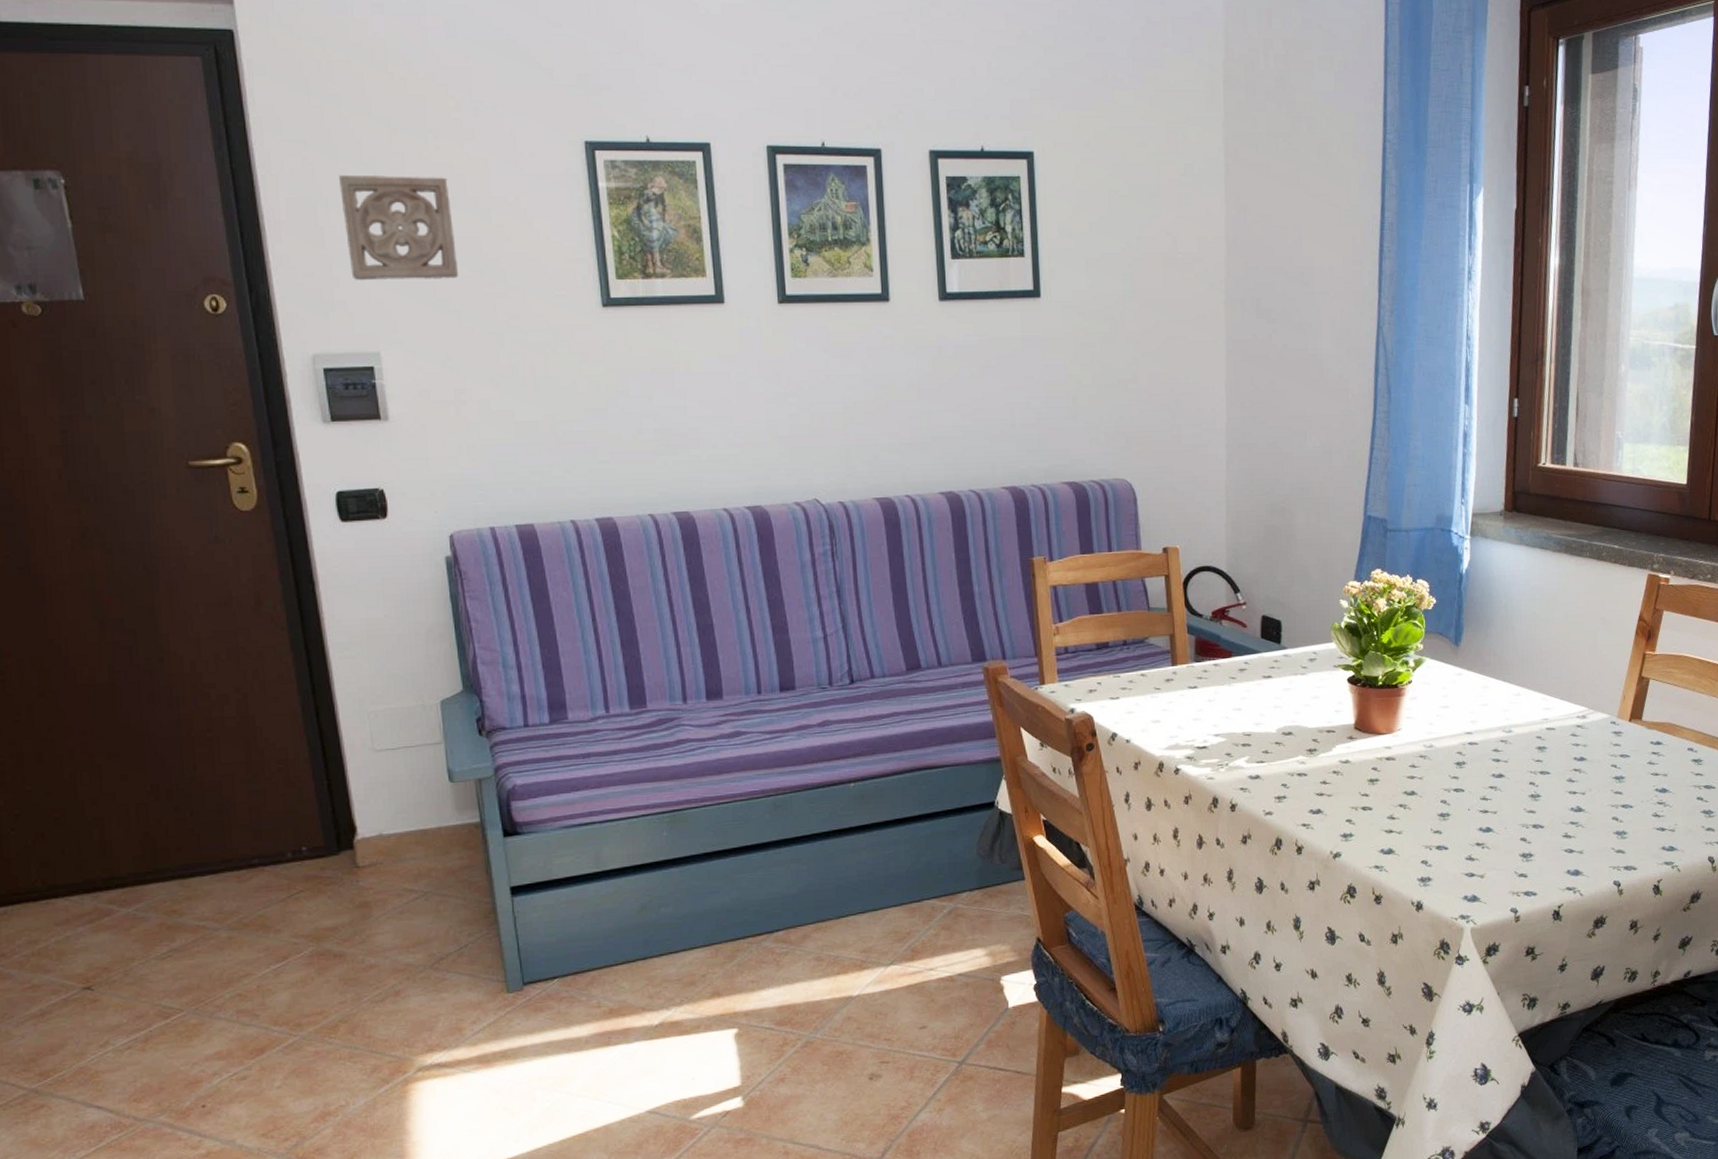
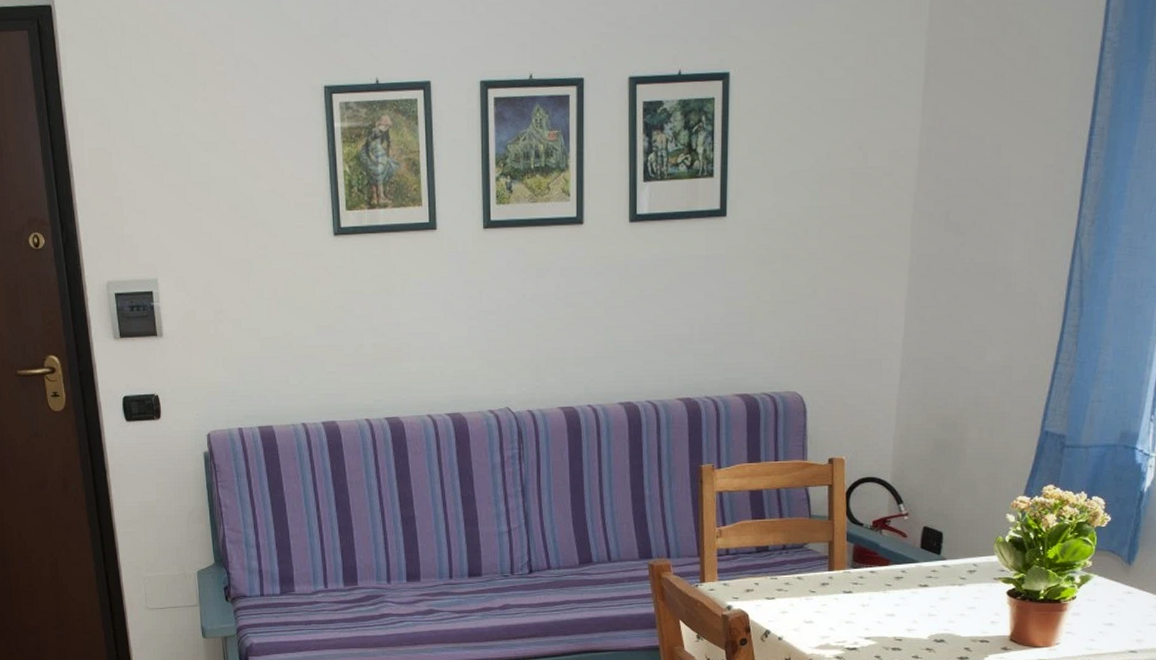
wall ornament: present [339,174,459,280] -> none [129,124,220,217]

